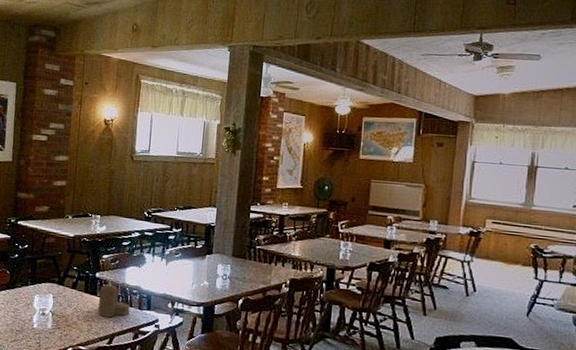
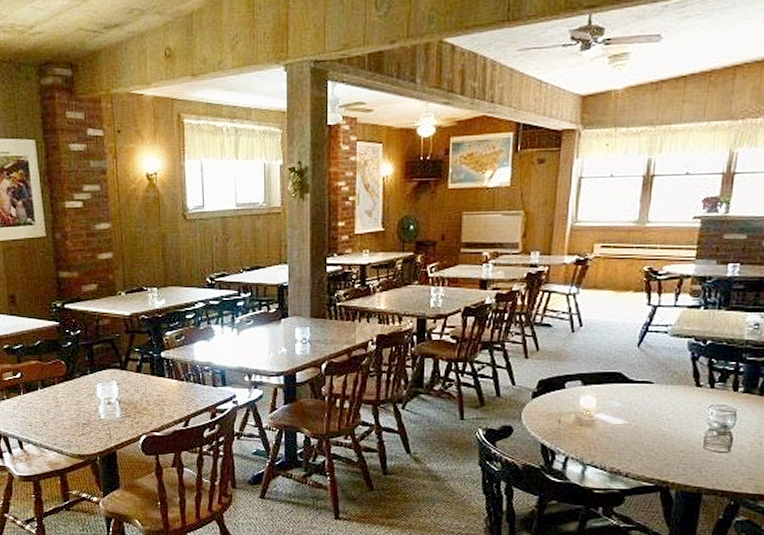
candle: present [98,281,130,318] -> none [167,360,203,399]

